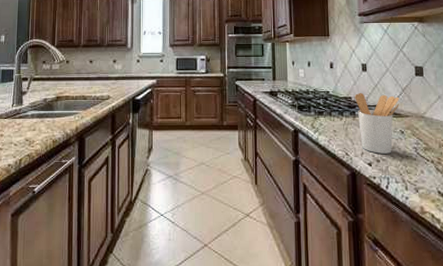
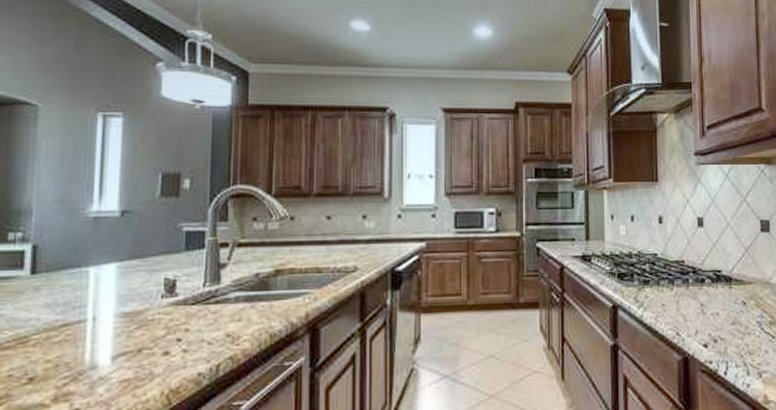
utensil holder: present [355,92,400,154] -> none [688,254,742,332]

